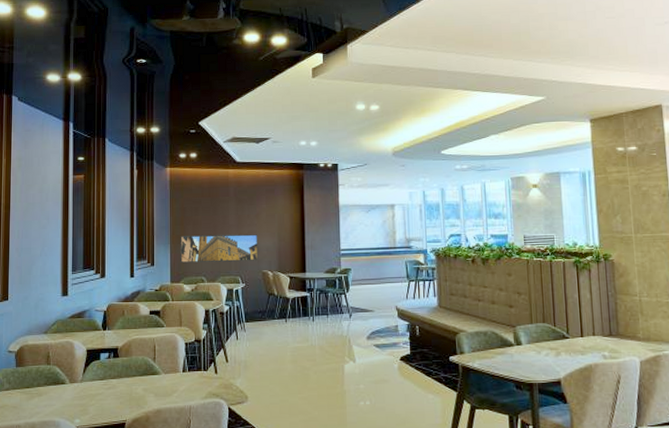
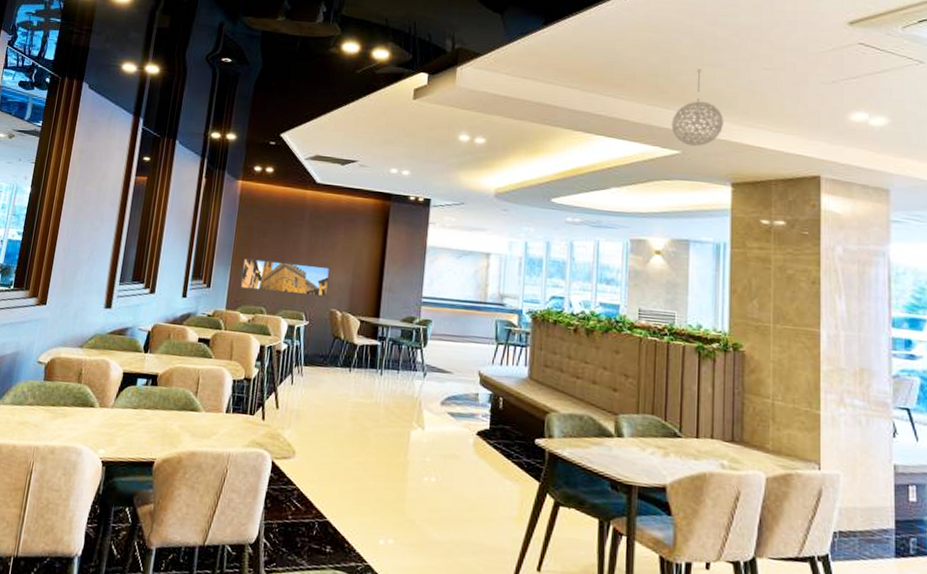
pendant light: none [535,23,579,92] -> present [671,69,723,147]

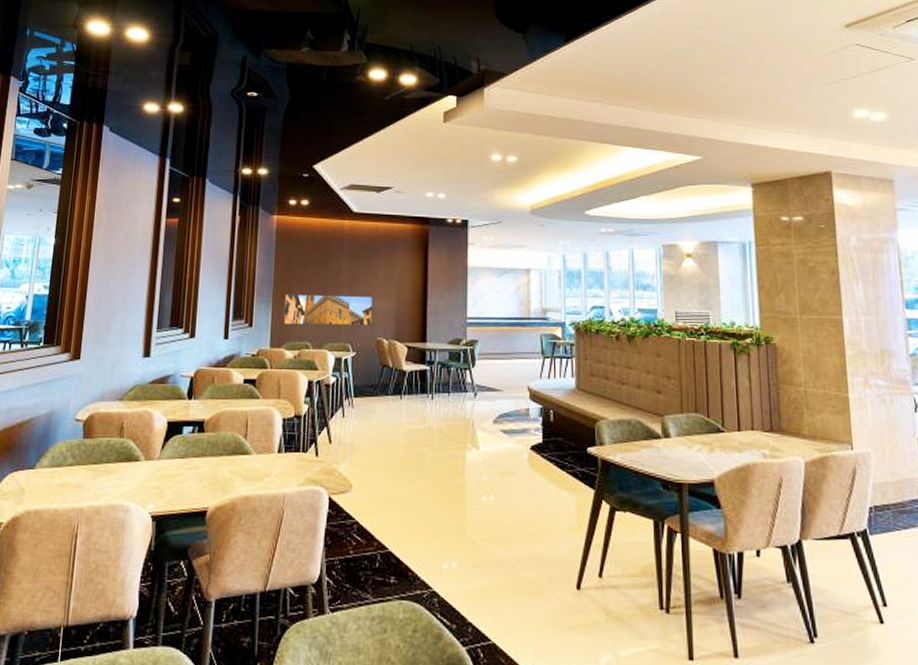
pendant light: present [671,69,723,147] -> none [692,77,740,151]

